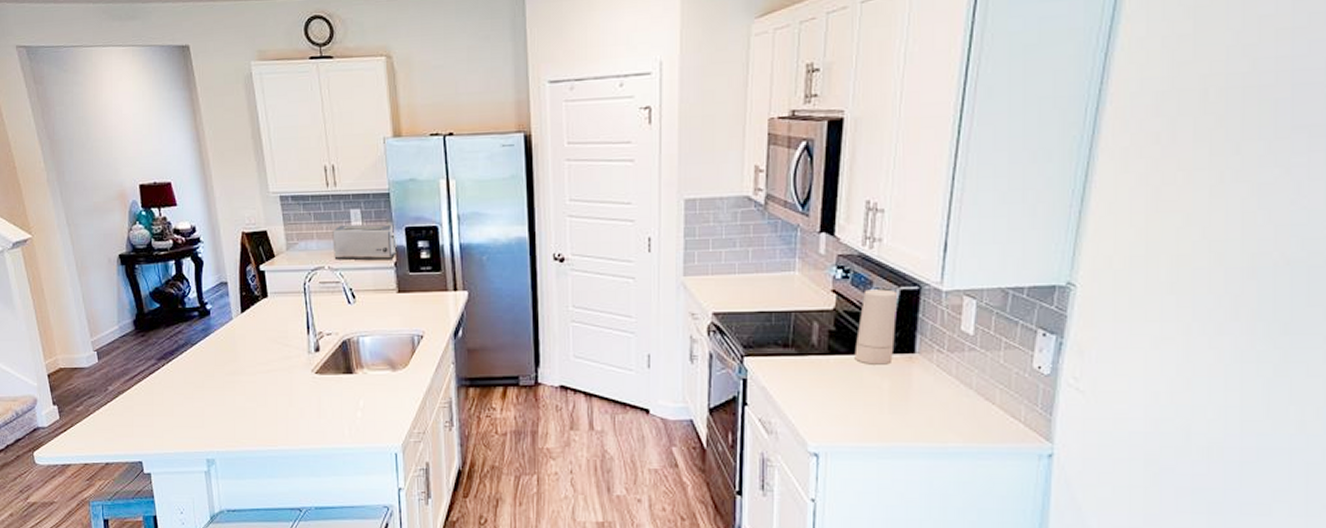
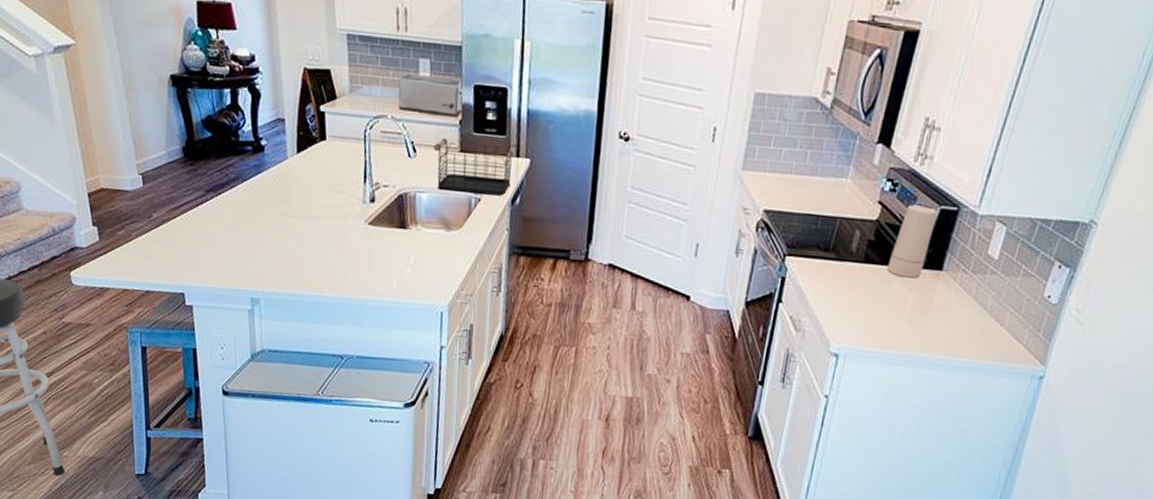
dish rack: none [371,279,454,332] -> present [433,137,518,196]

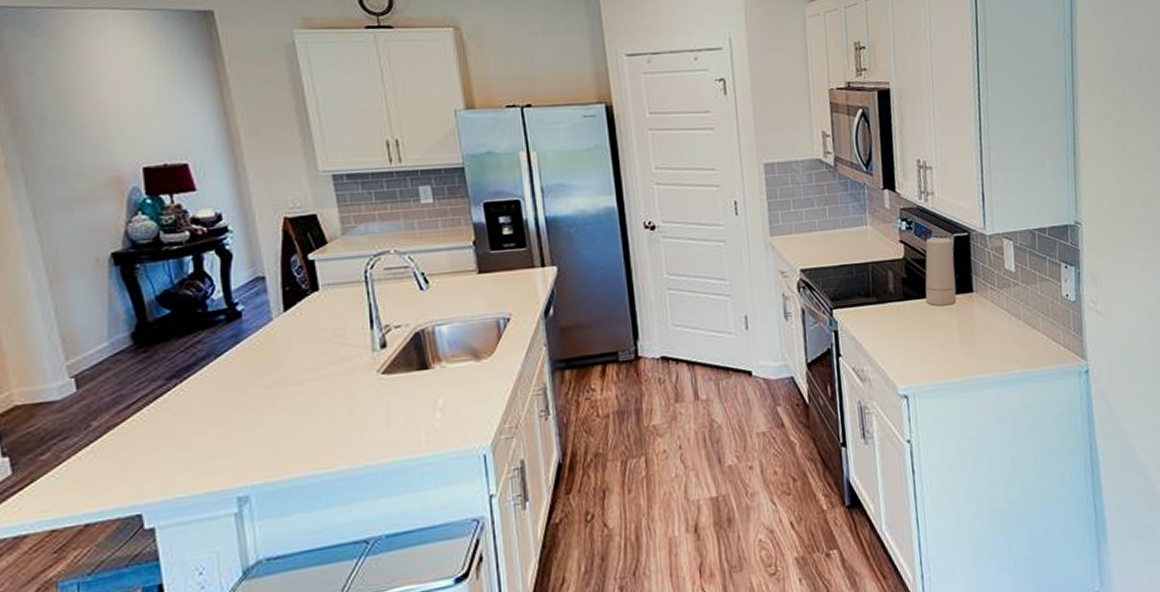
toaster: present [398,74,465,118] -> none [398,201,475,243]
dish rack: present [433,137,518,196] -> none [447,255,541,319]

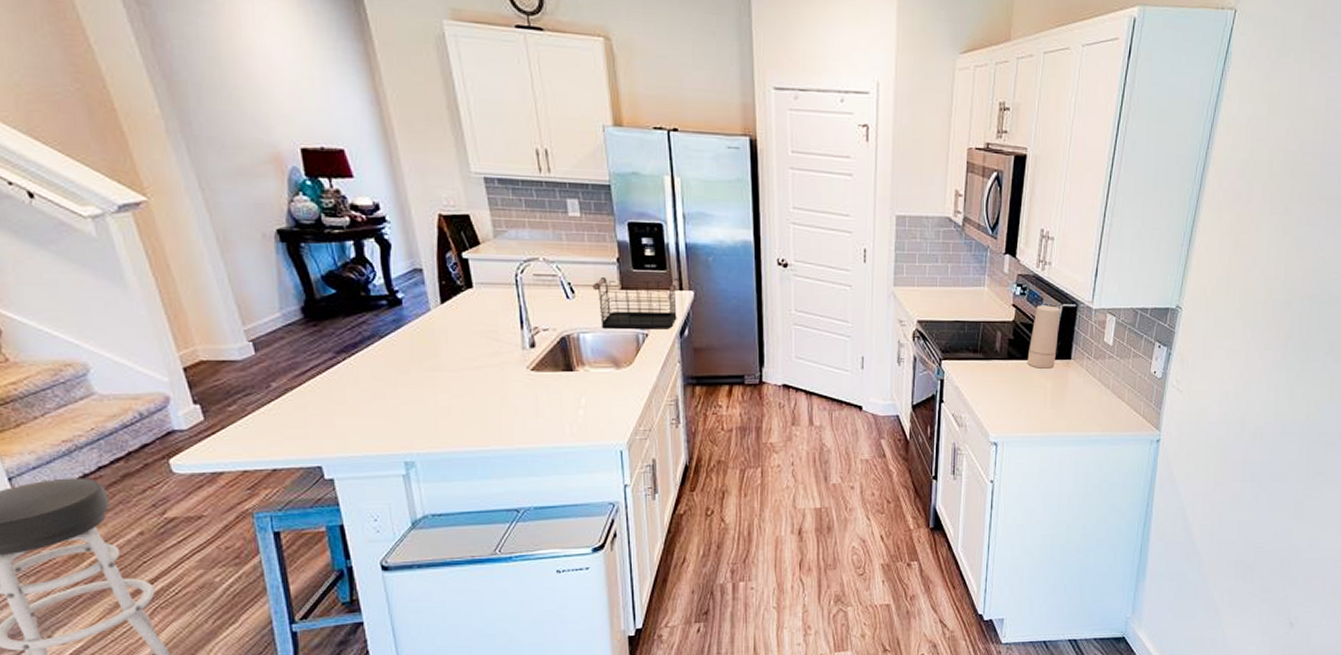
dish rack: none [447,255,541,319] -> present [592,276,680,330]

